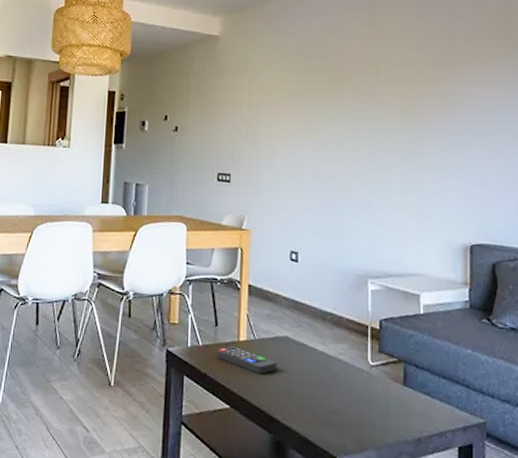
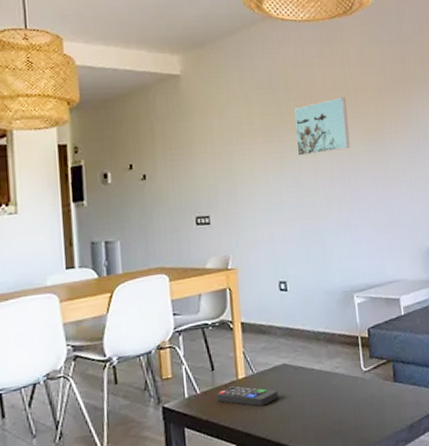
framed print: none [324,70,381,126] -> present [294,97,350,156]

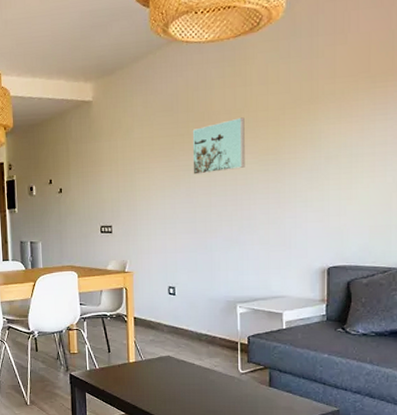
remote control: present [217,385,278,407] -> none [112,367,162,387]

